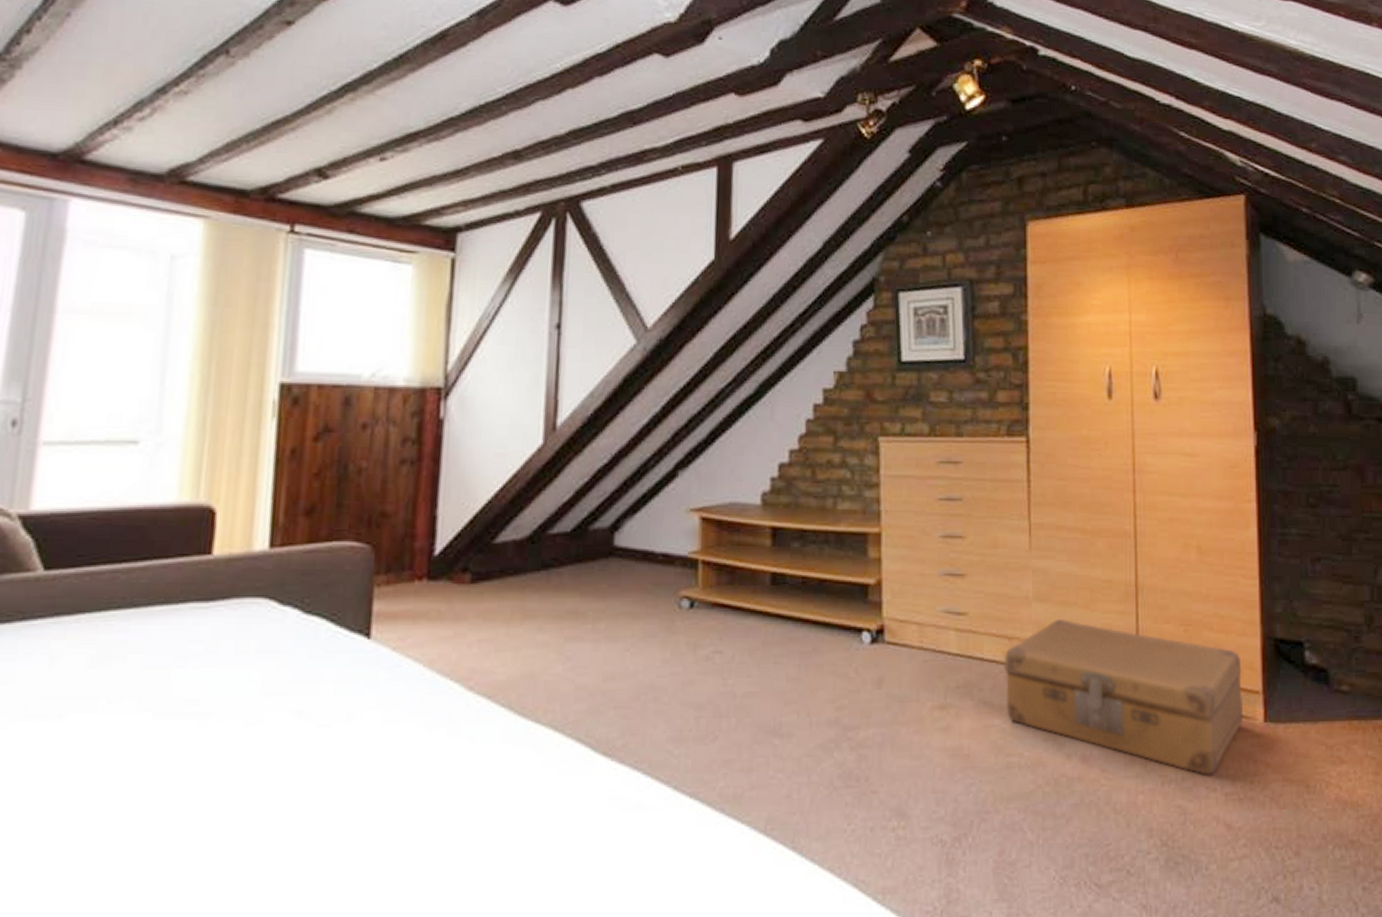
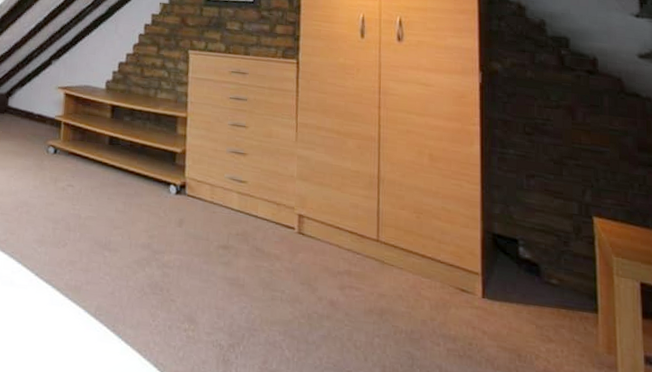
suitcase: present [1004,618,1244,775] -> none [273,195,465,333]

